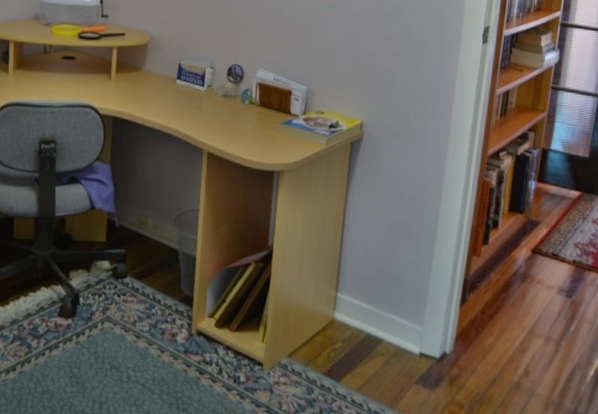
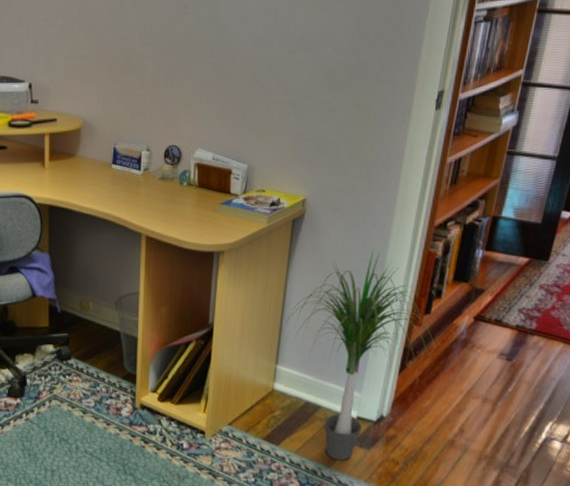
potted plant: none [342,174,495,401] -> present [282,248,436,460]

